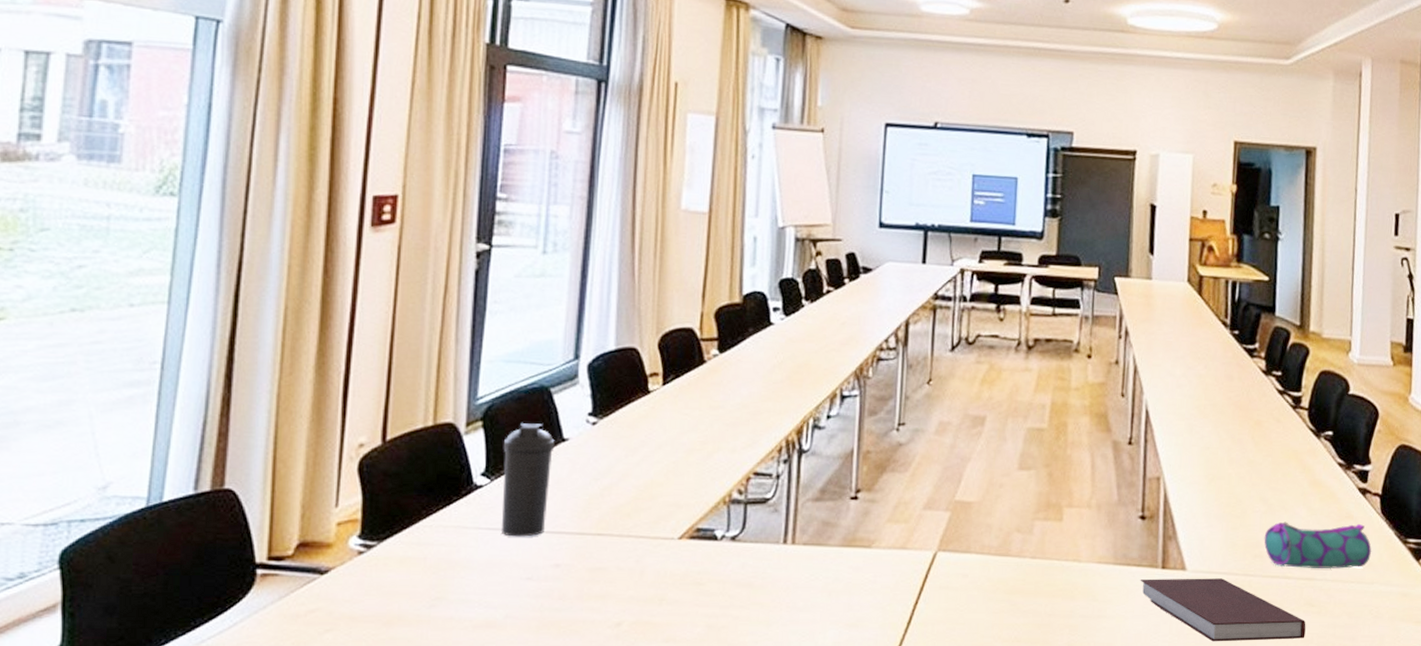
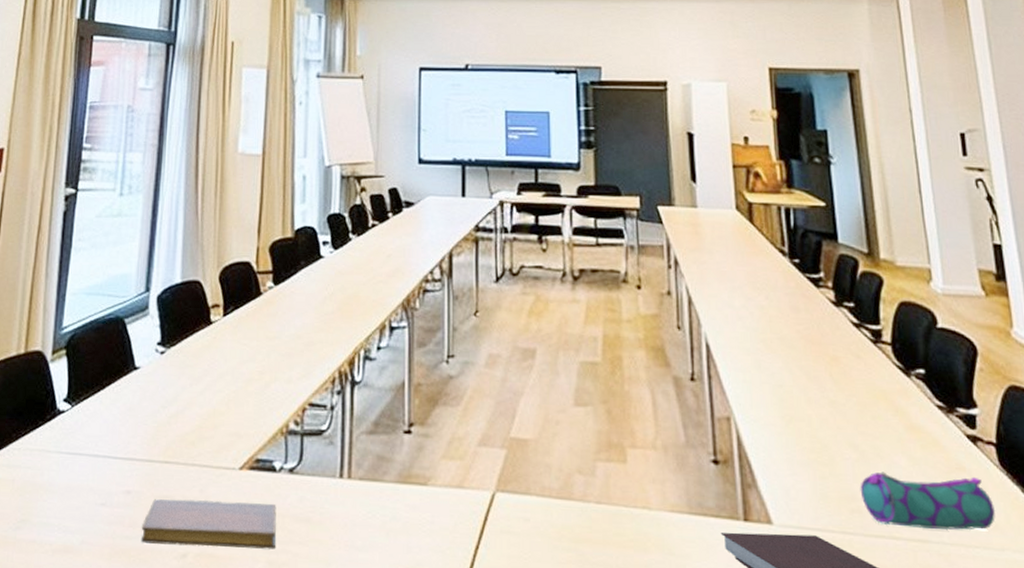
water bottle: present [502,423,555,537] -> none [80,352,128,463]
notebook: none [571,570,717,615] -> present [140,499,277,549]

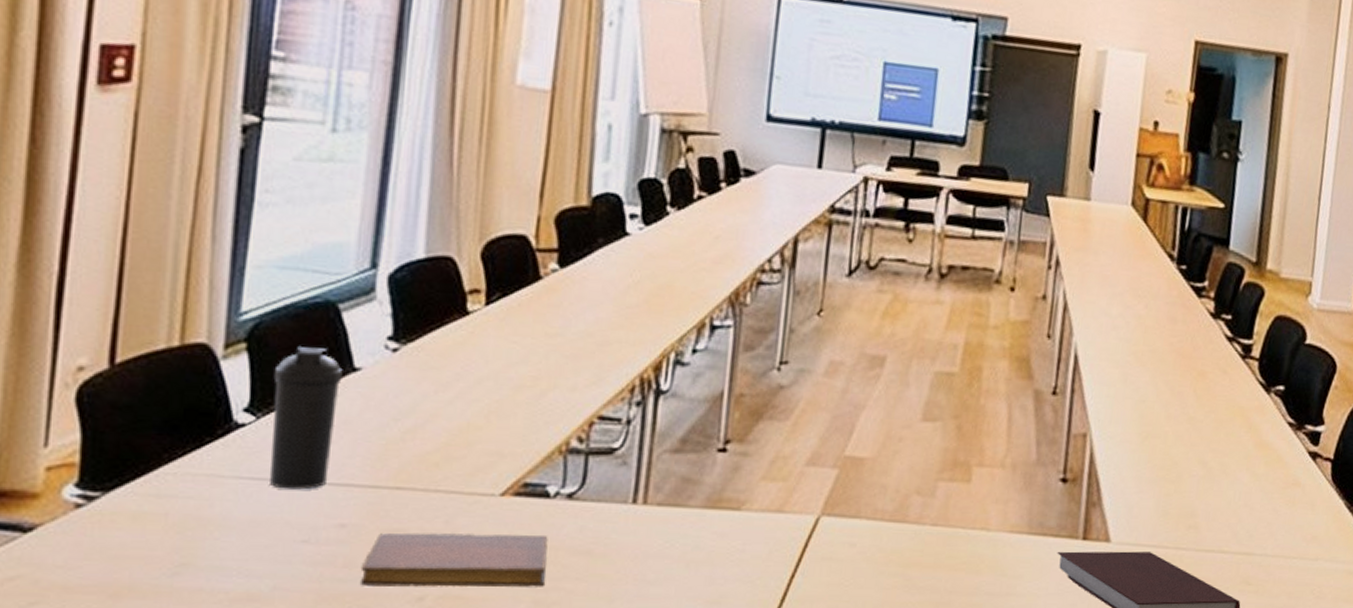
water bottle: none [80,352,128,463] -> present [270,347,343,490]
pencil case: present [860,472,996,531] -> none [1200,488,1319,543]

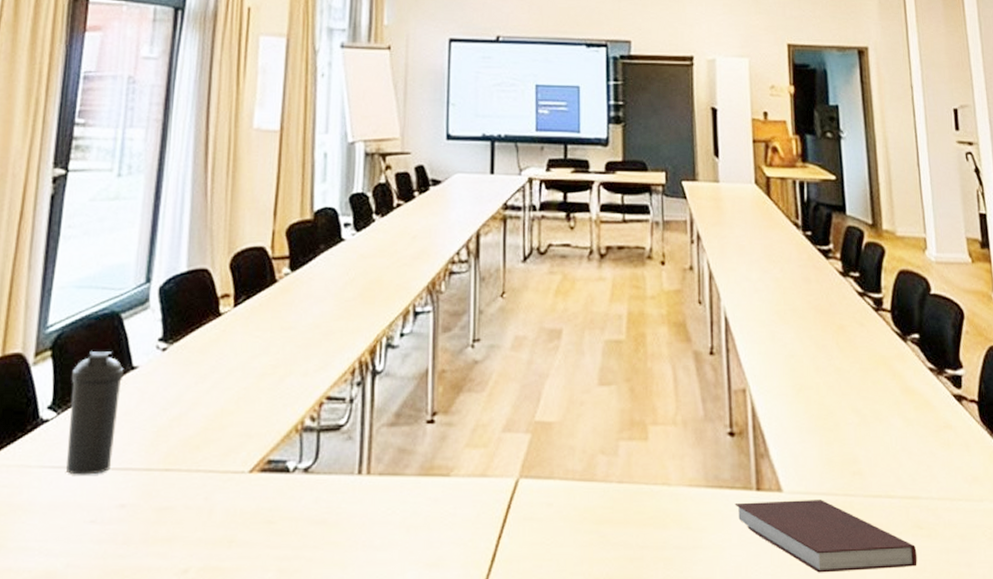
notebook: present [359,532,548,588] -> none [136,508,289,561]

